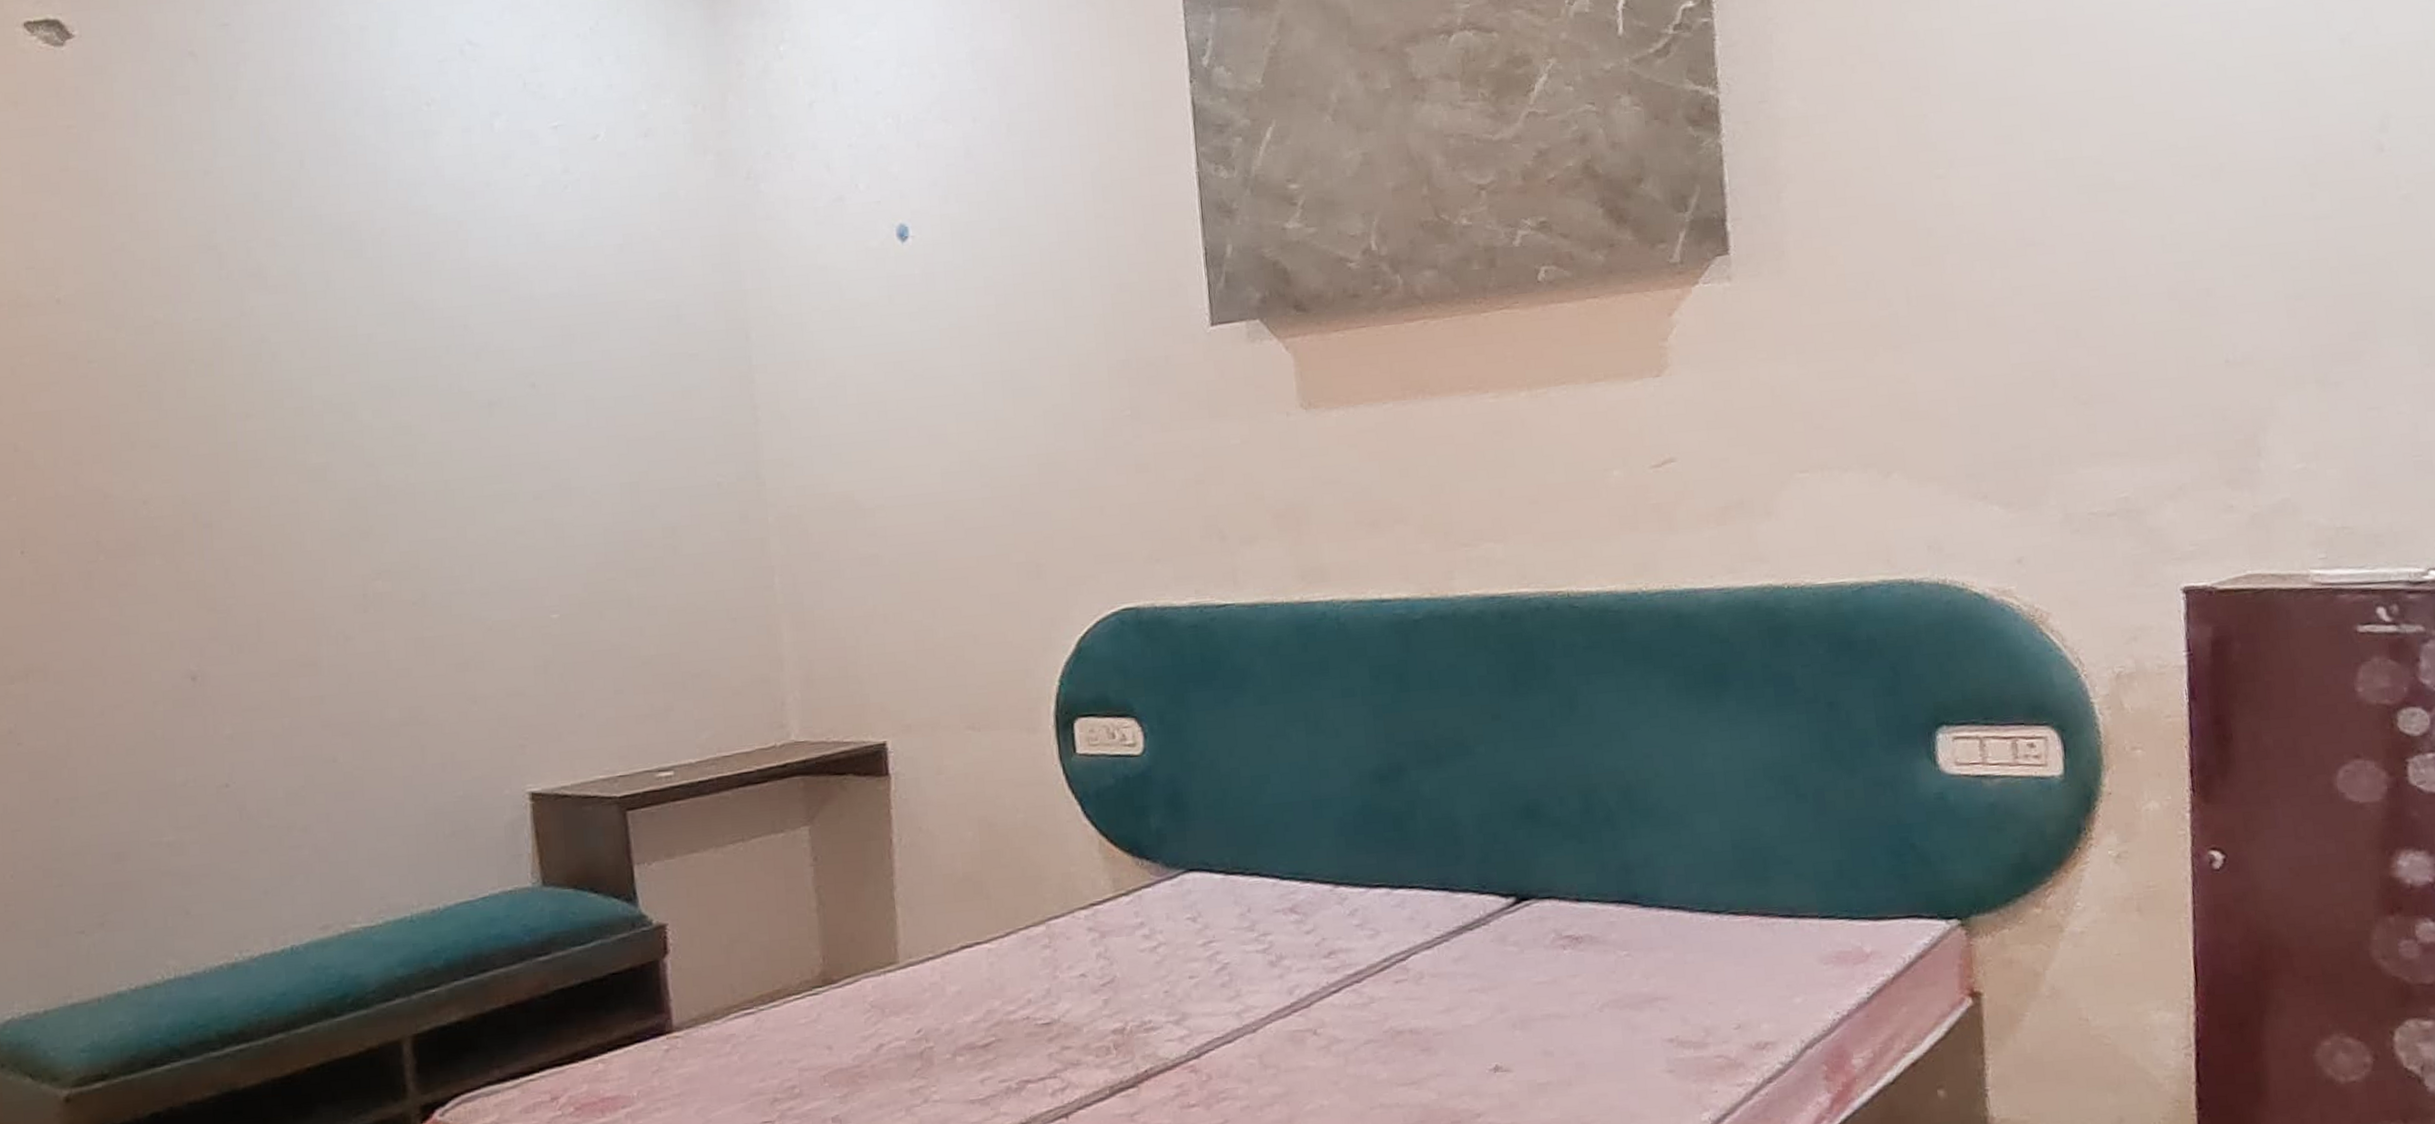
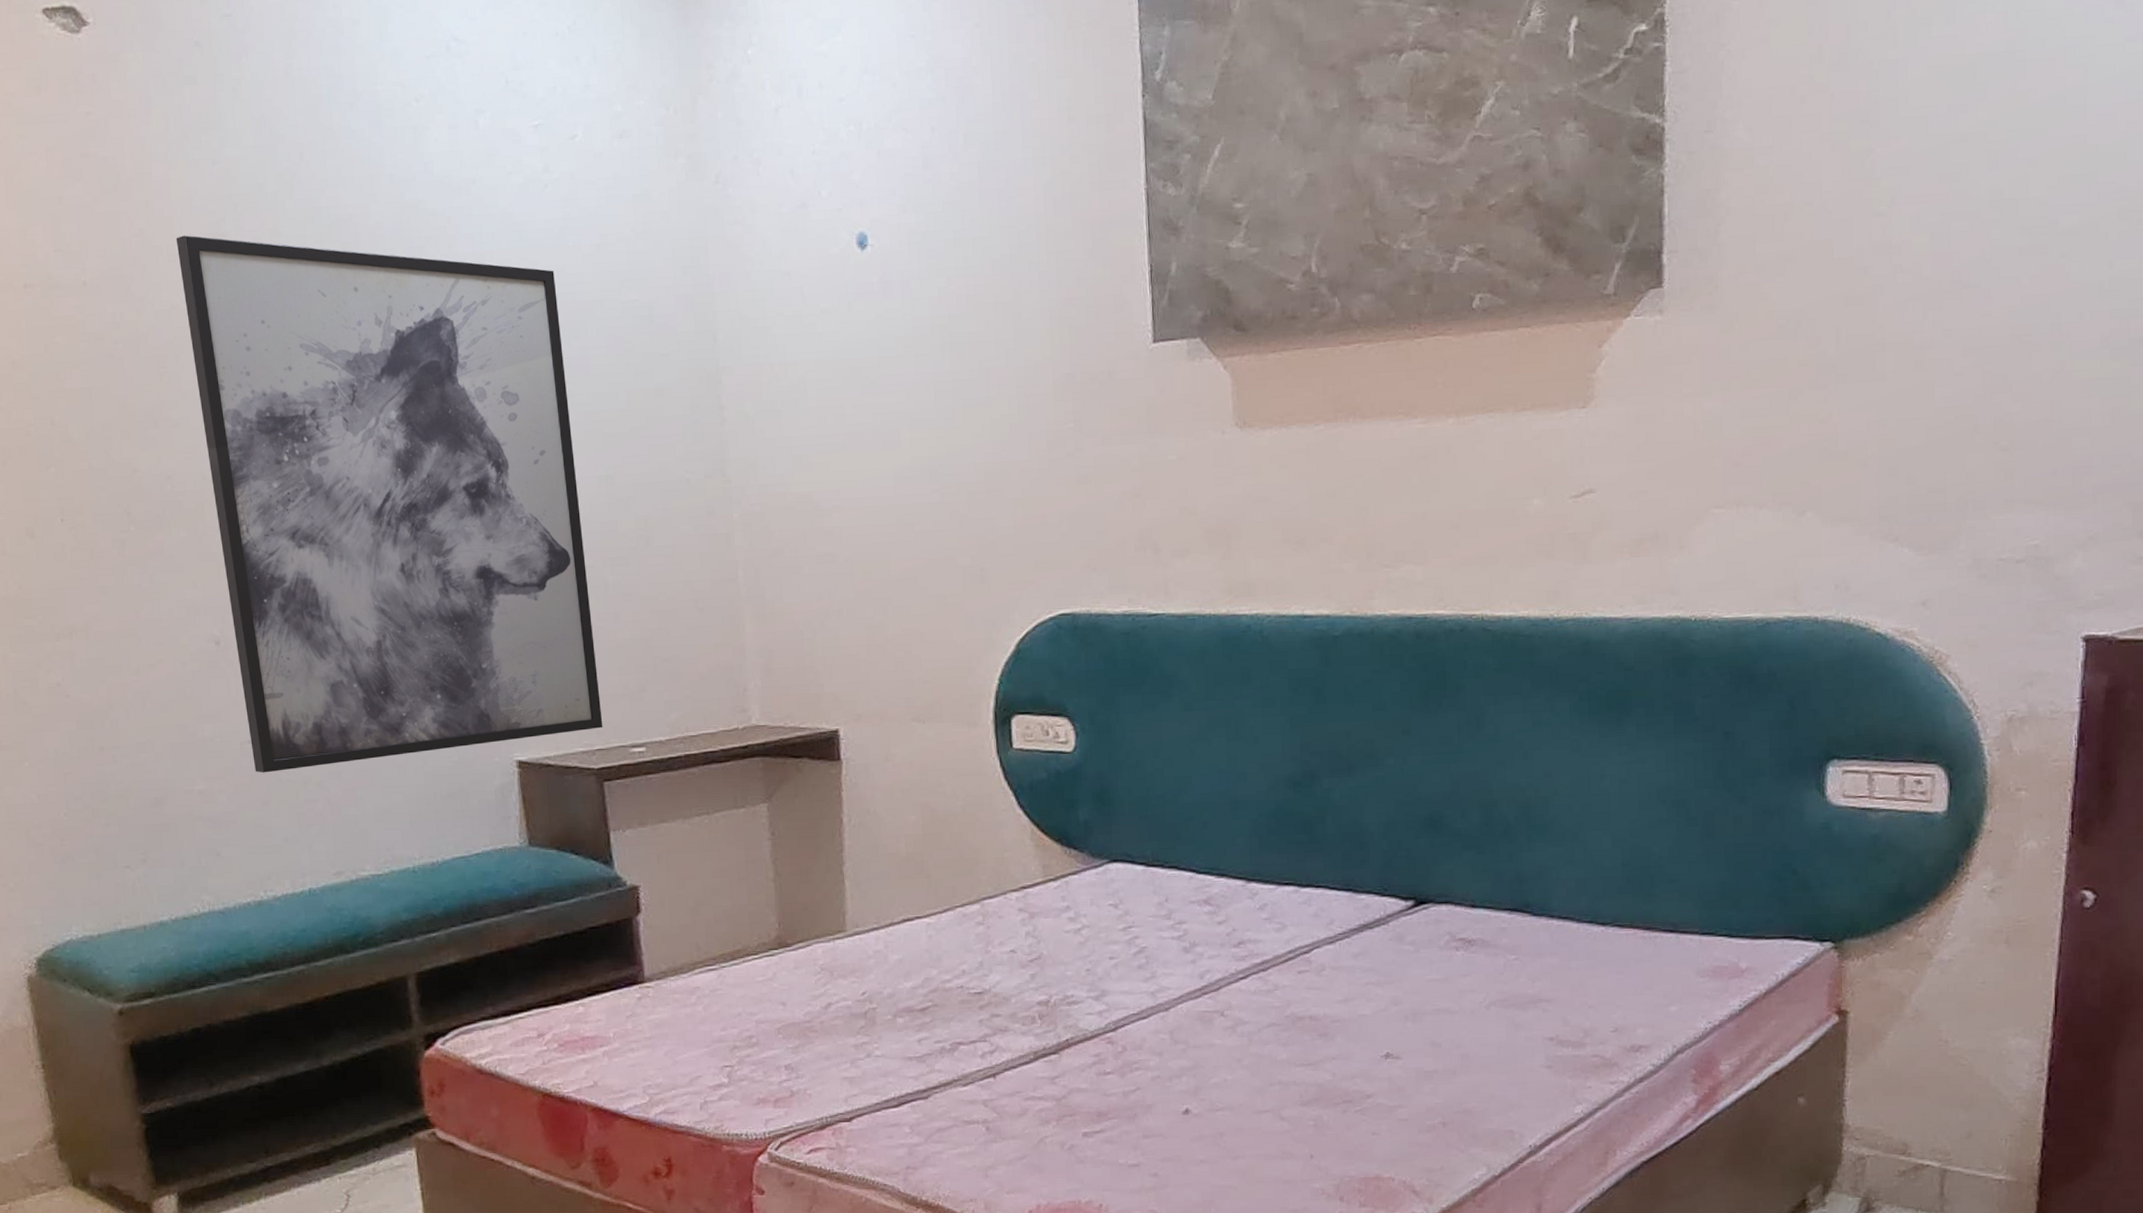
wall art: none [161,248,626,820] -> present [175,235,603,773]

